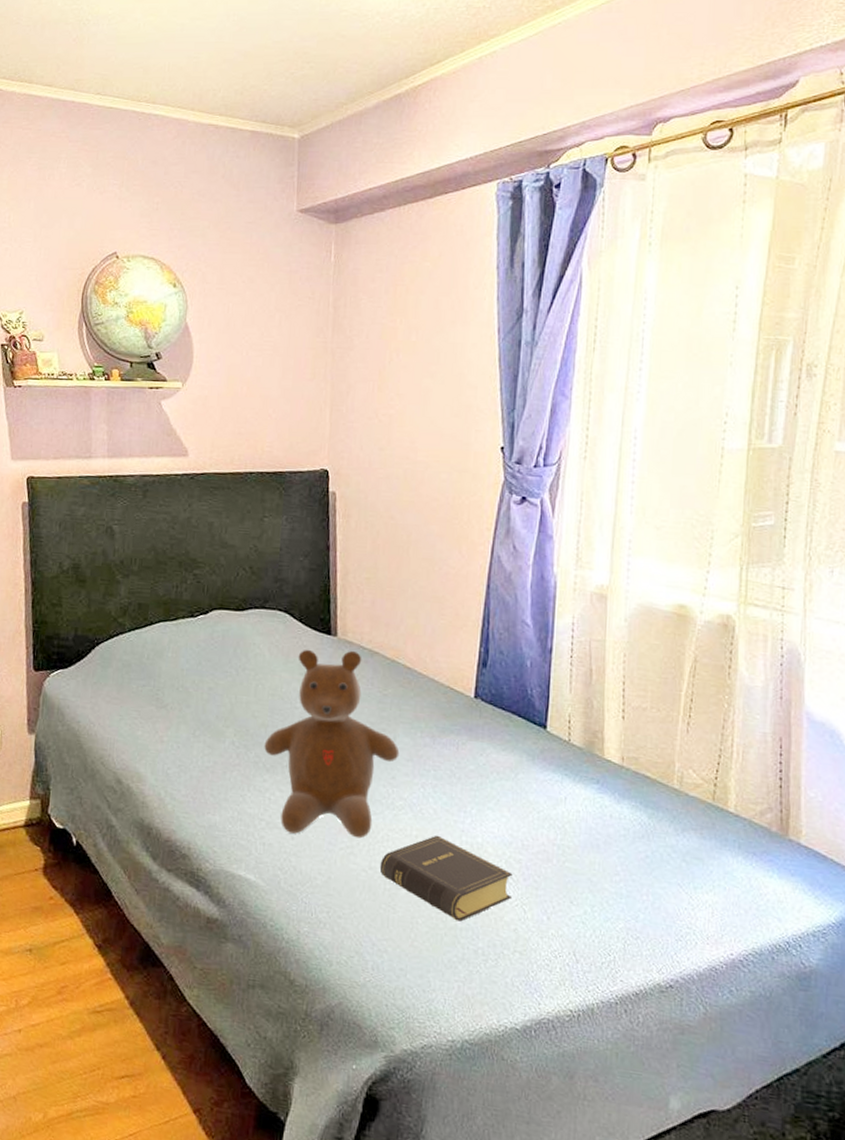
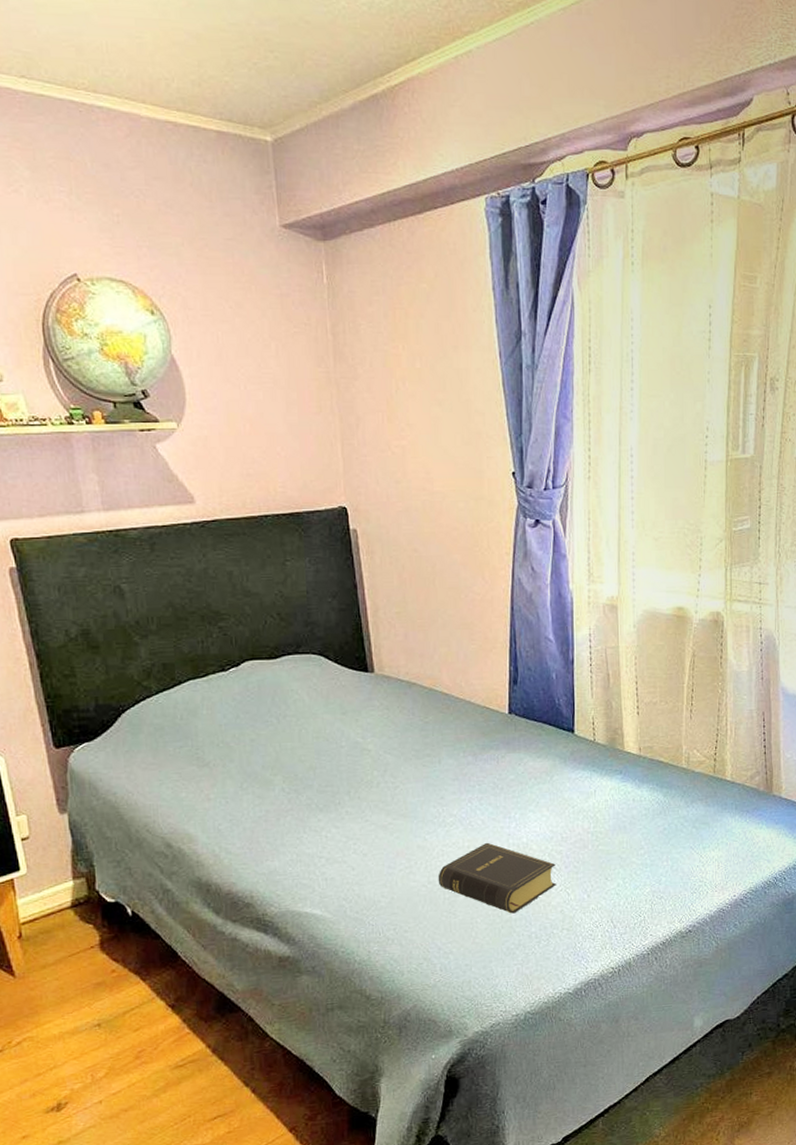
stuffed bear: present [264,649,400,839] -> none [314,684,446,865]

